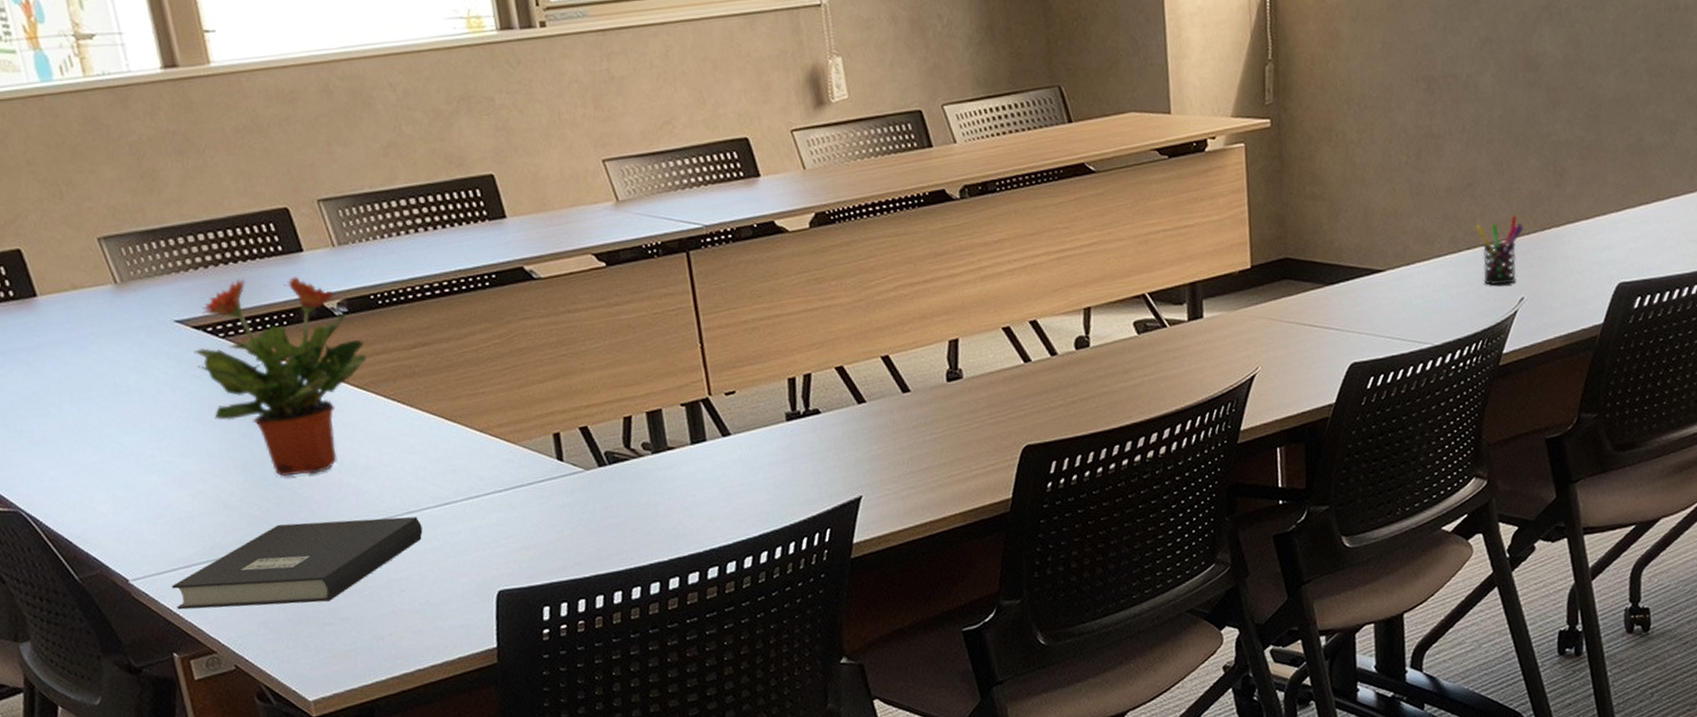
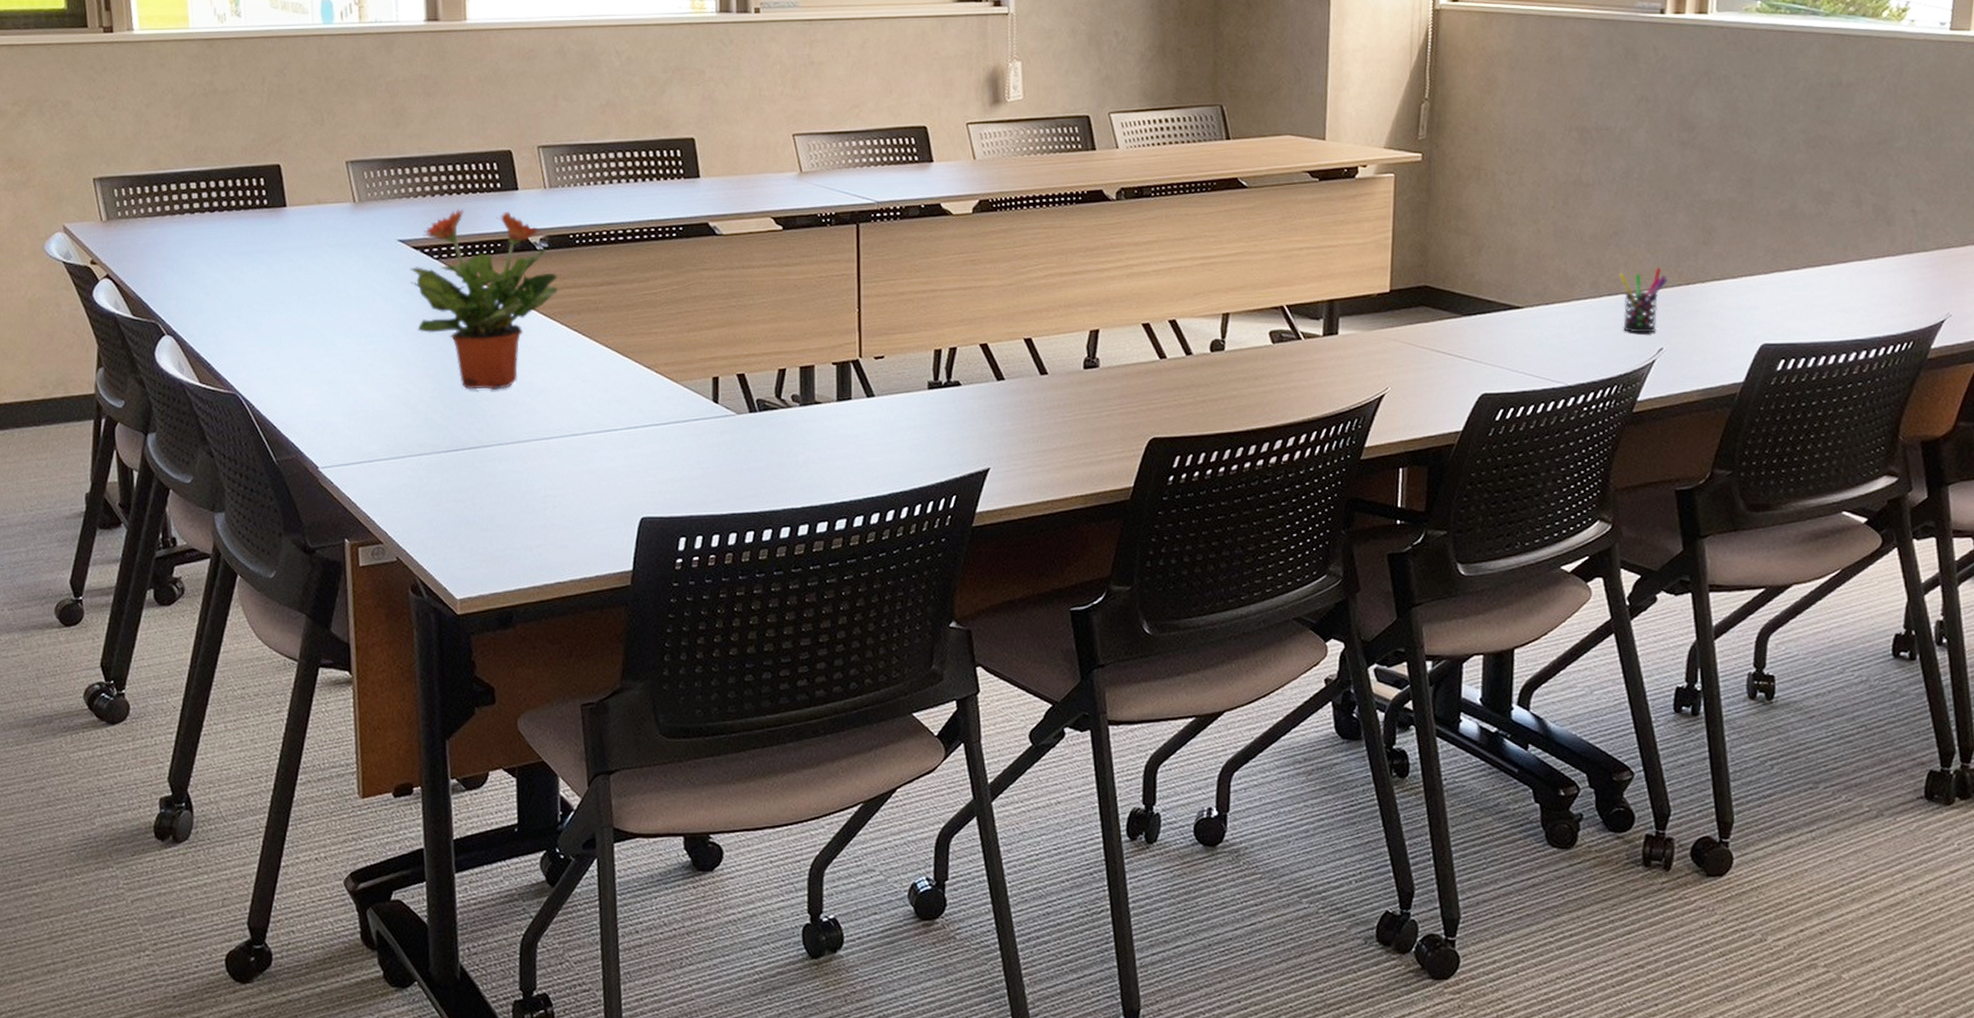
book: present [172,516,423,610] -> none [355,433,582,508]

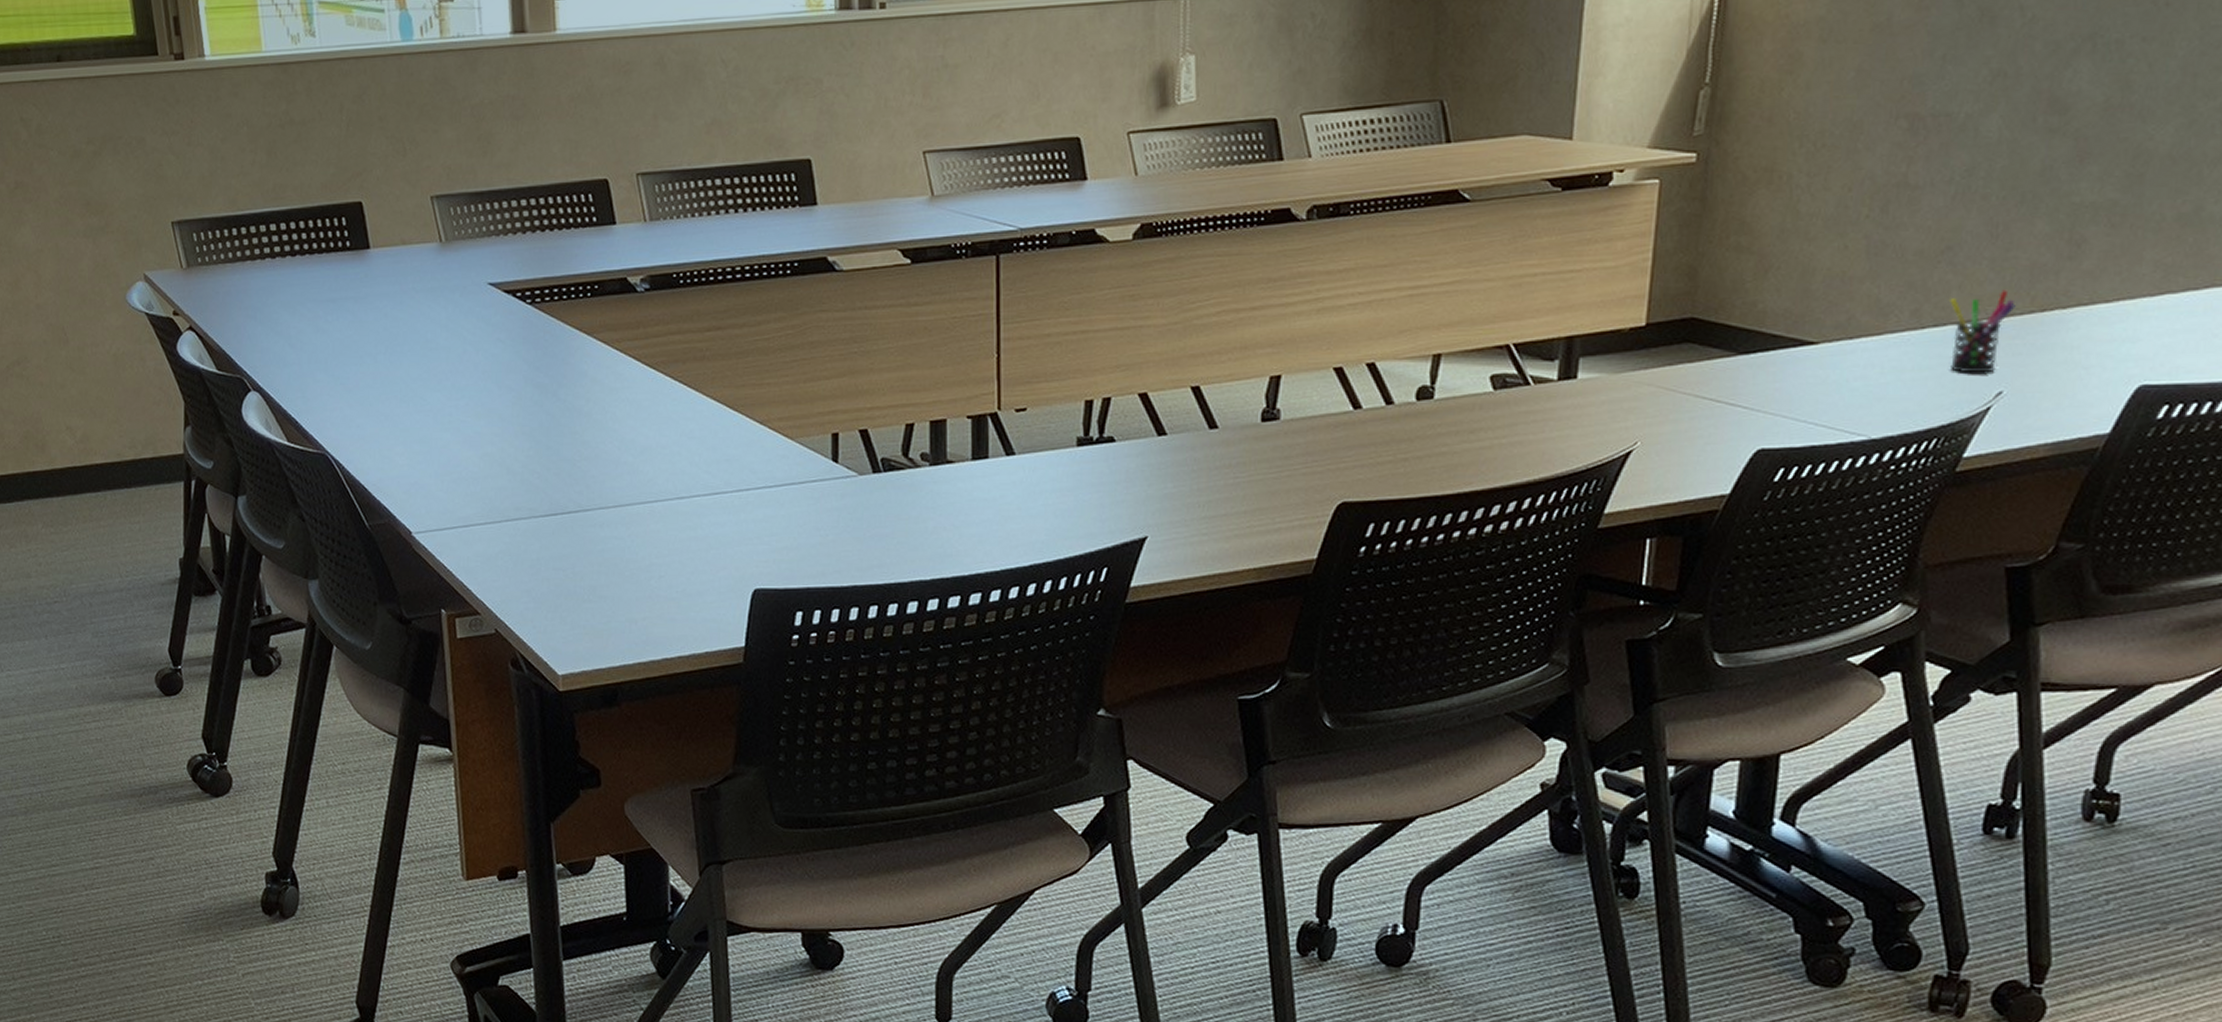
potted plant: present [410,208,559,391] -> none [502,246,662,450]

